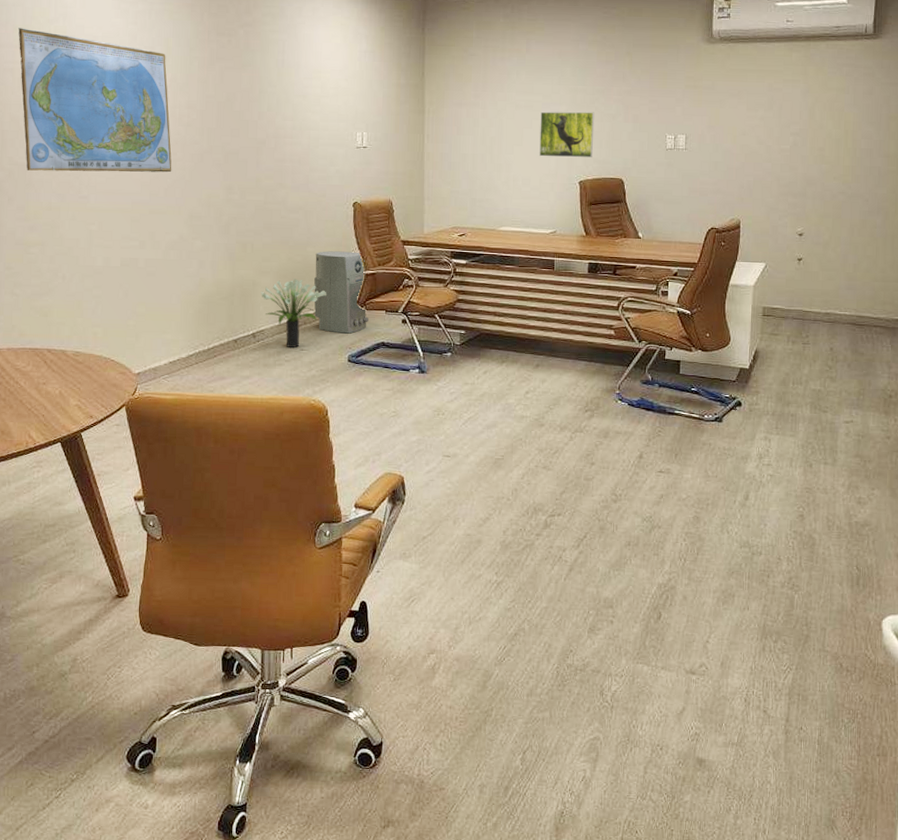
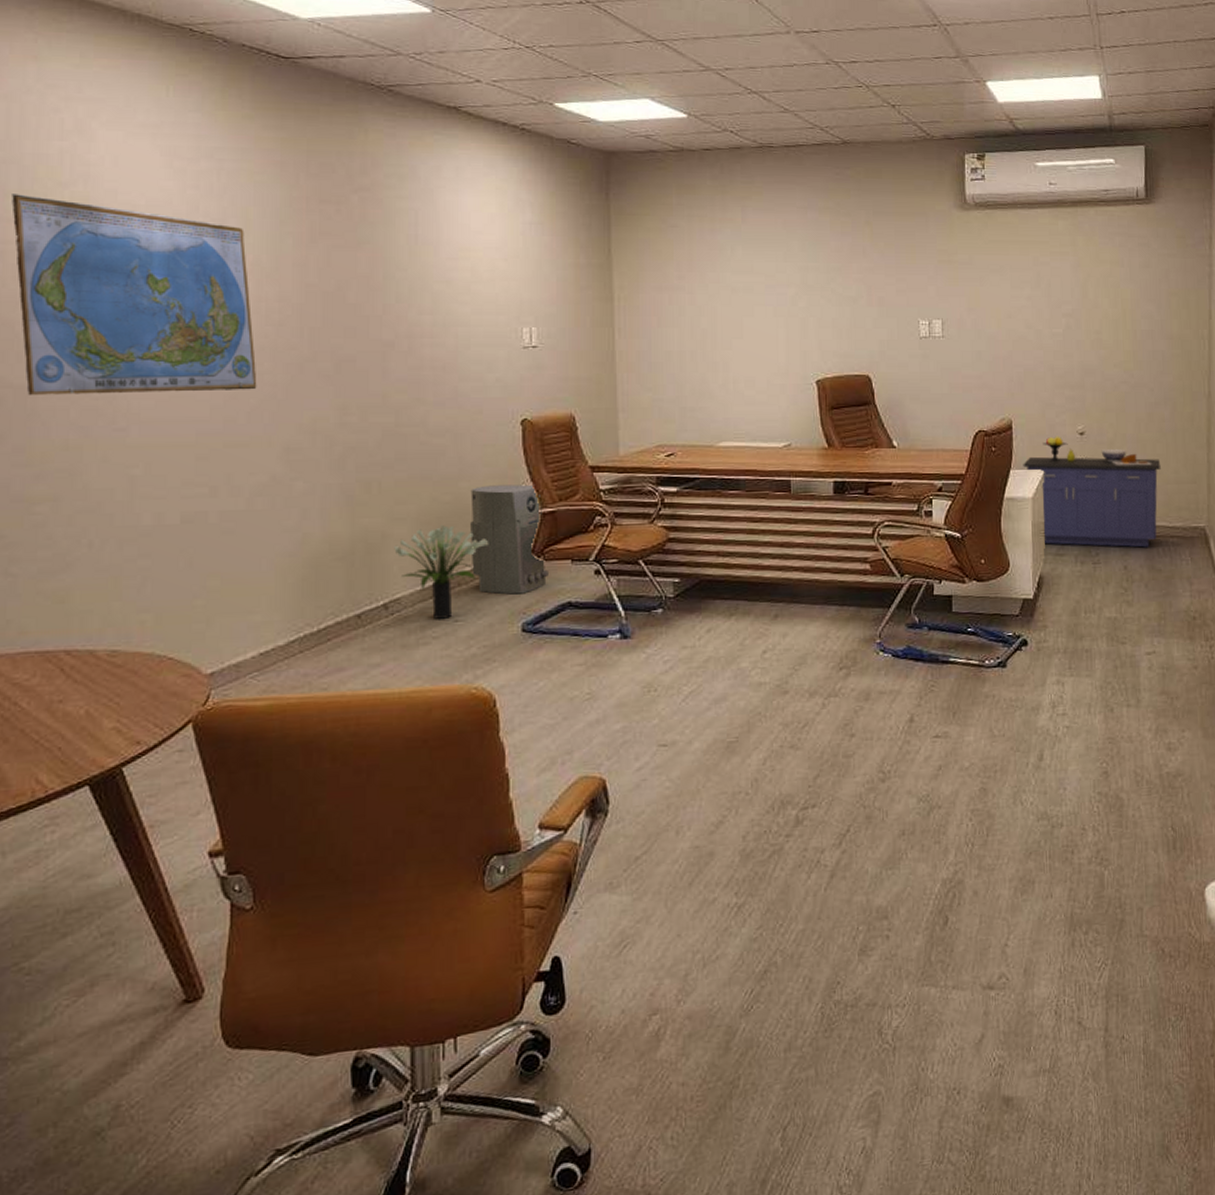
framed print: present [539,111,595,158] -> none [764,294,832,352]
storage cabinet: none [747,235,870,334] -> present [1023,436,1161,548]

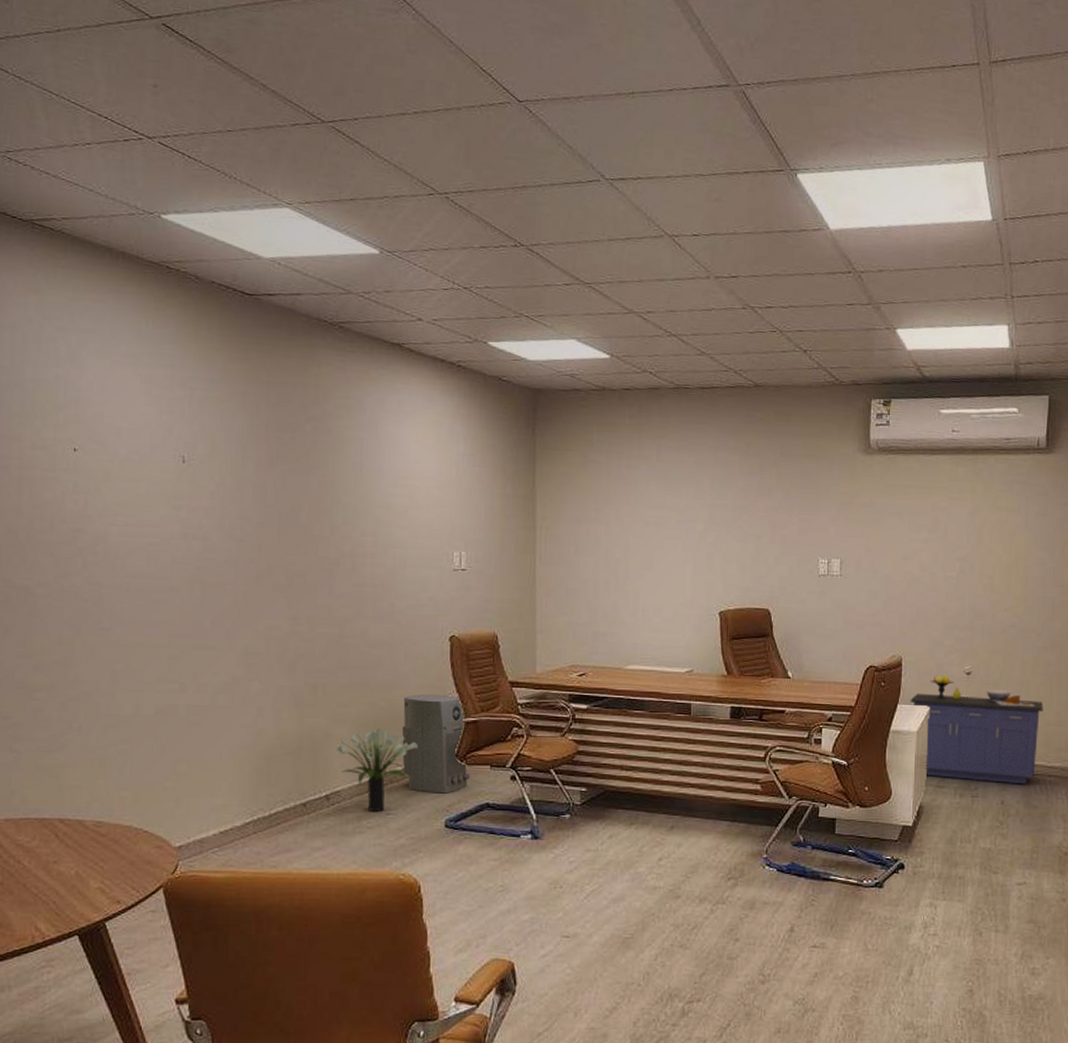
world map: present [11,194,257,395] -> none [15,414,221,599]

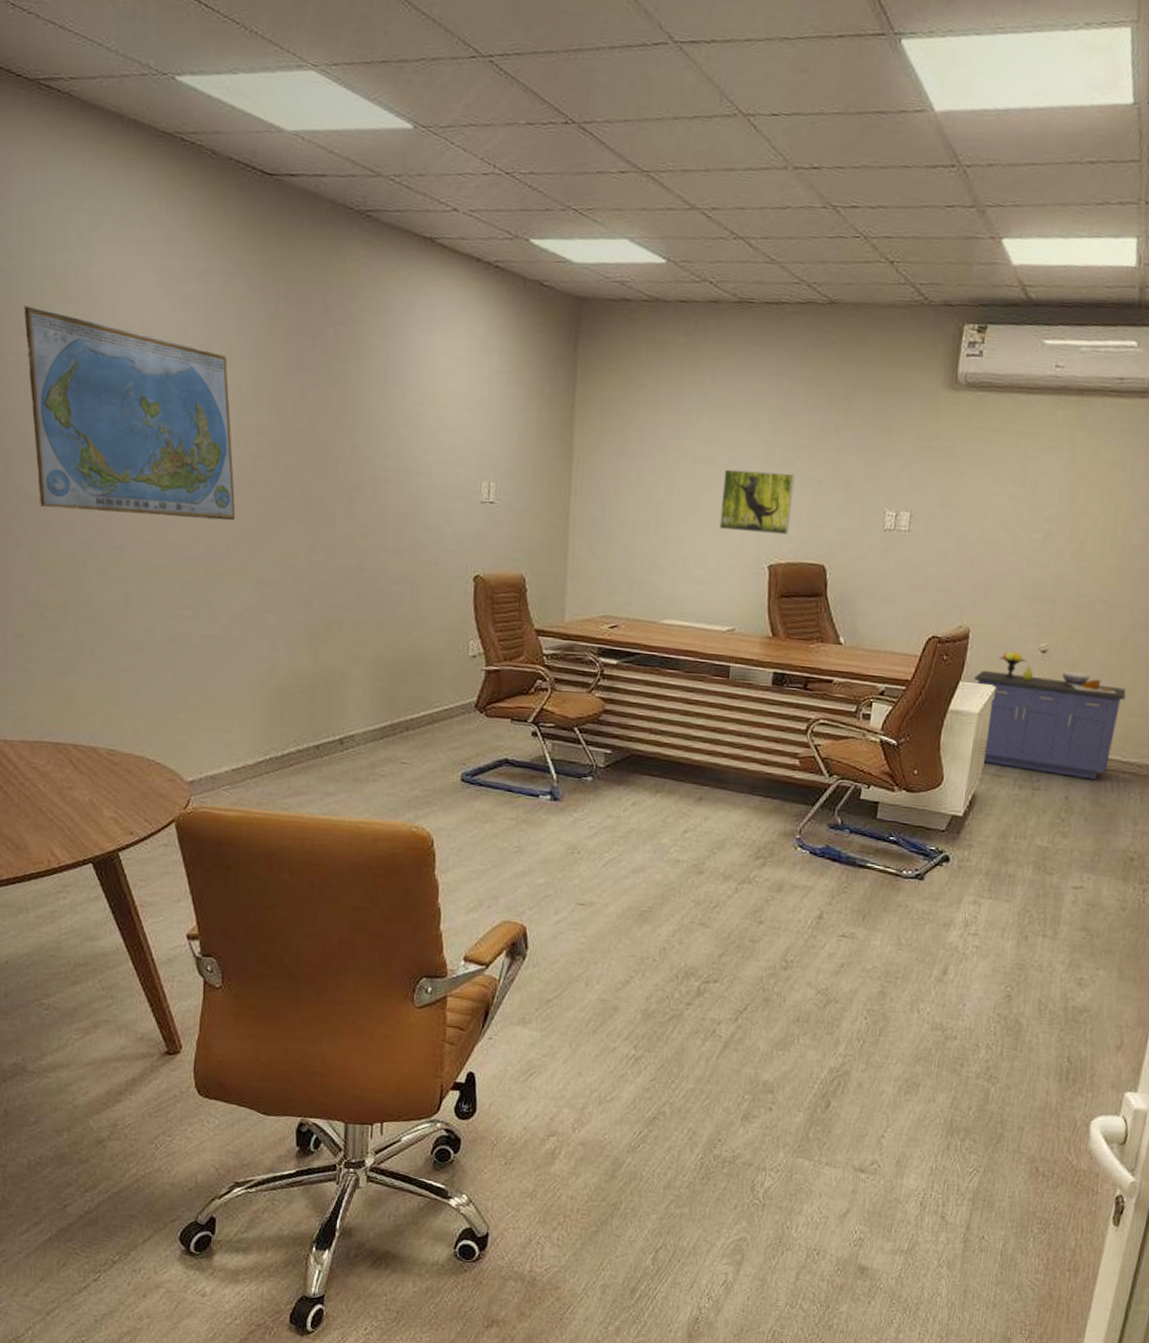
world map: none [15,414,221,599] -> present [24,306,236,521]
potted plant: present [336,728,419,811] -> none [351,671,437,760]
air purifier: present [402,694,470,794] -> none [419,637,489,746]
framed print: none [672,530,737,584] -> present [719,469,796,535]

